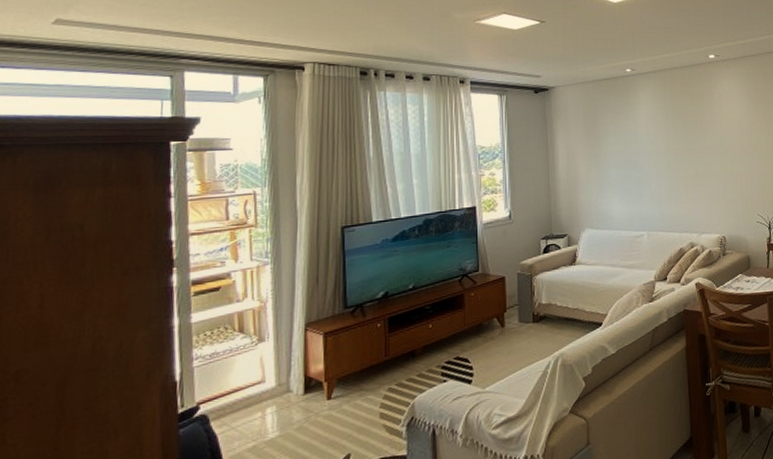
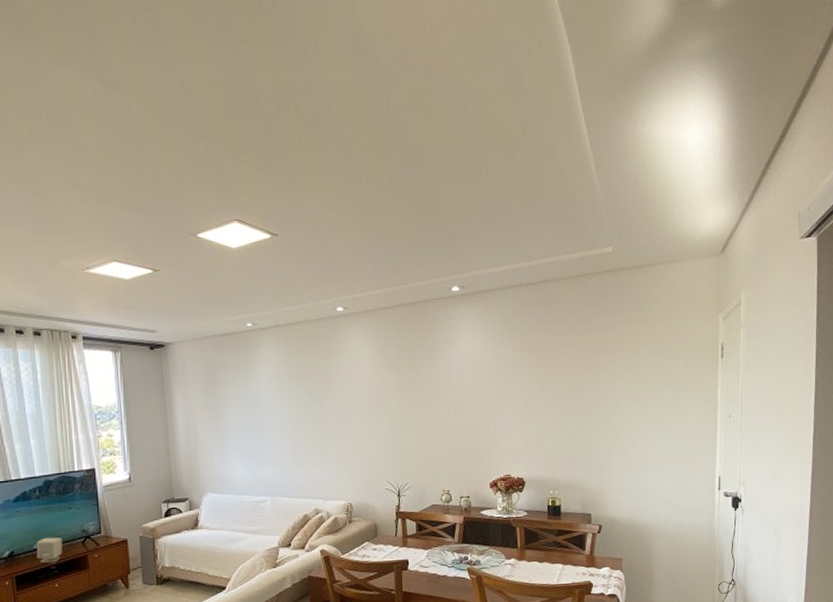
speaker: none [412,276,439,303] -> present [36,537,63,563]

